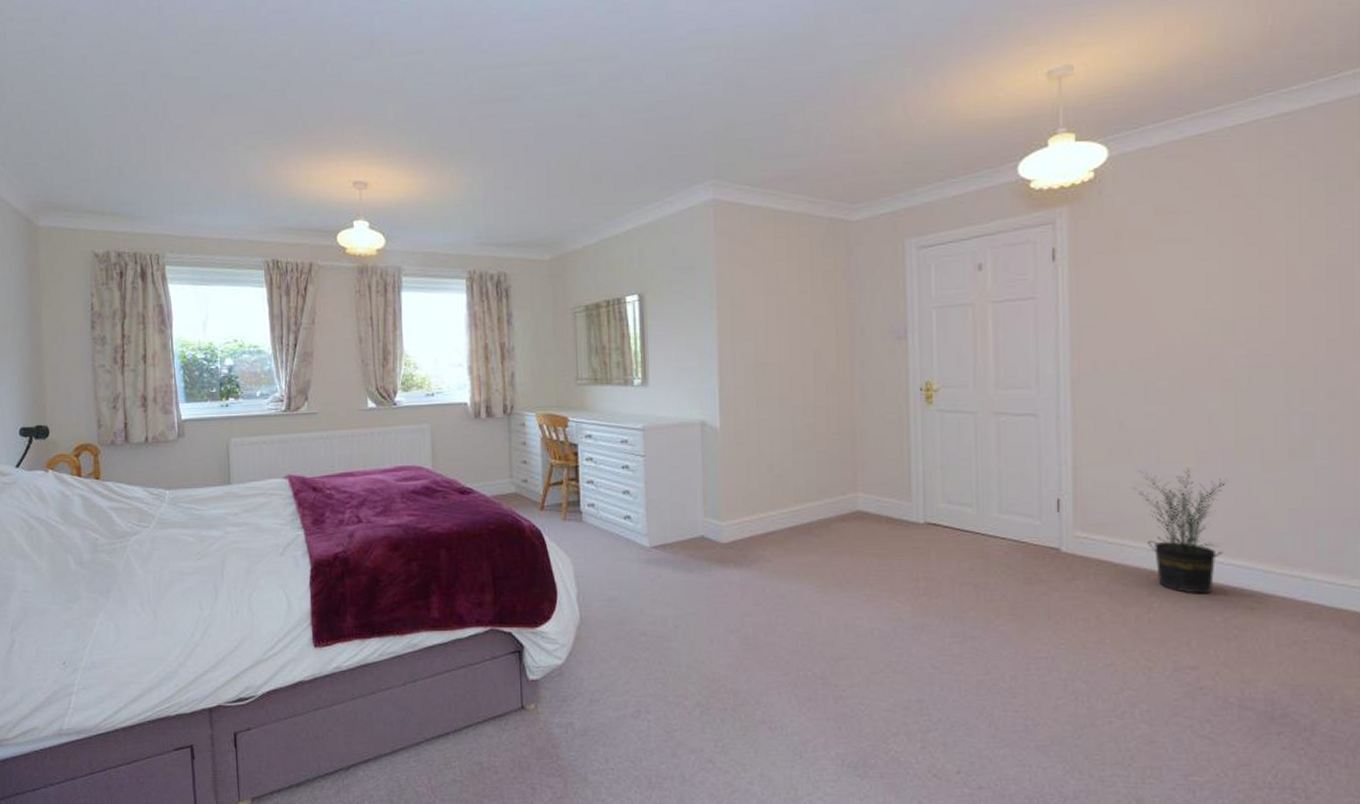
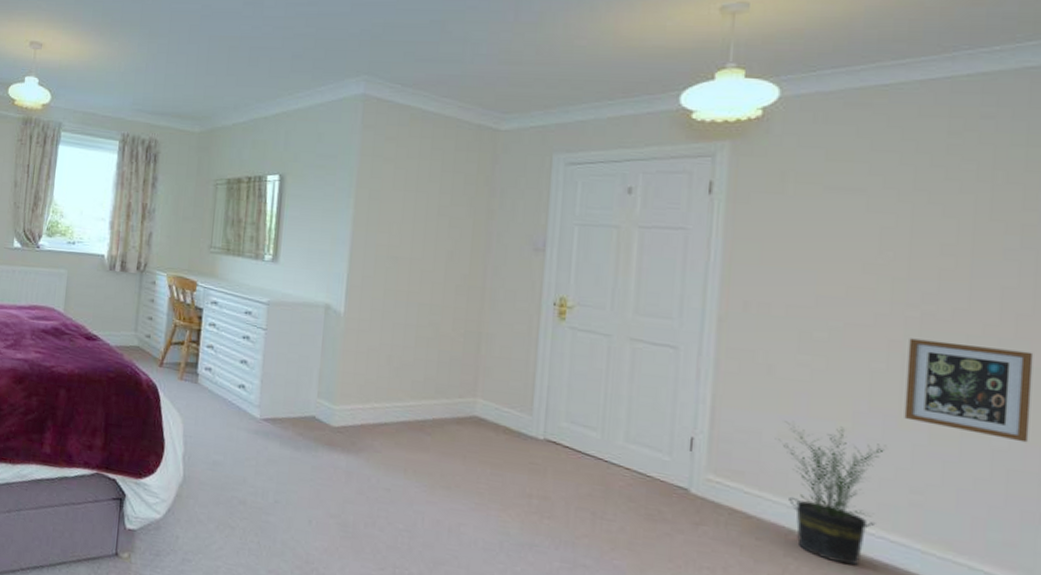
picture frame: none [1239,373,1344,457] -> present [904,338,1034,443]

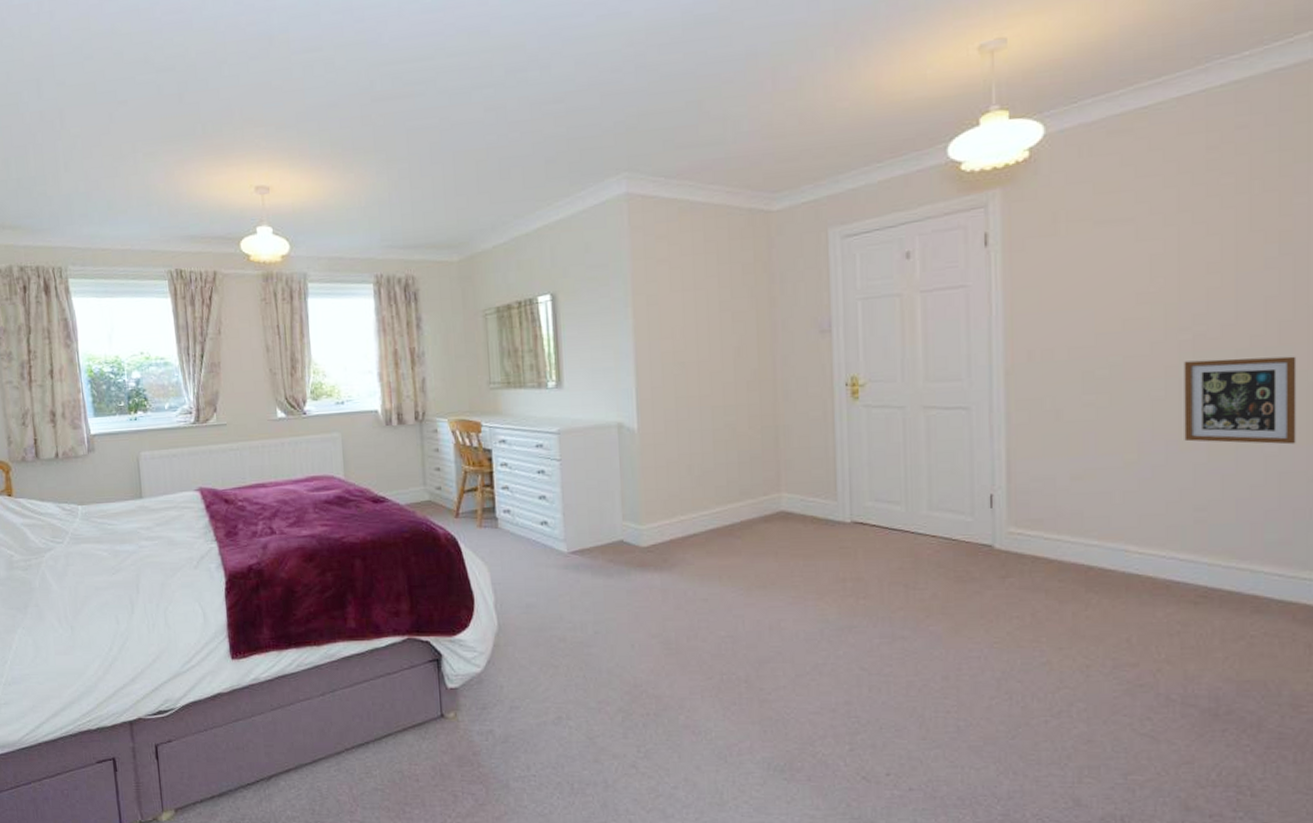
potted plant: present [775,421,887,566] -> none [1068,459,1170,590]

